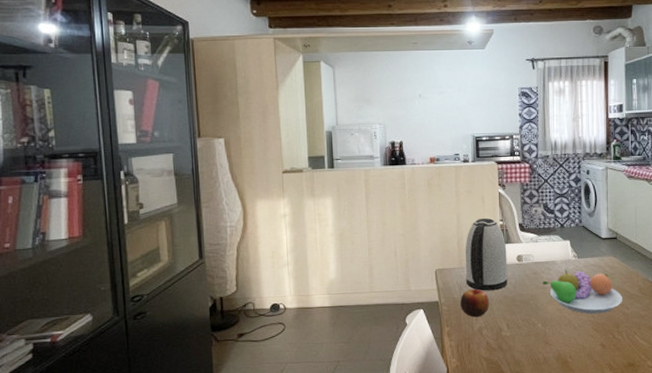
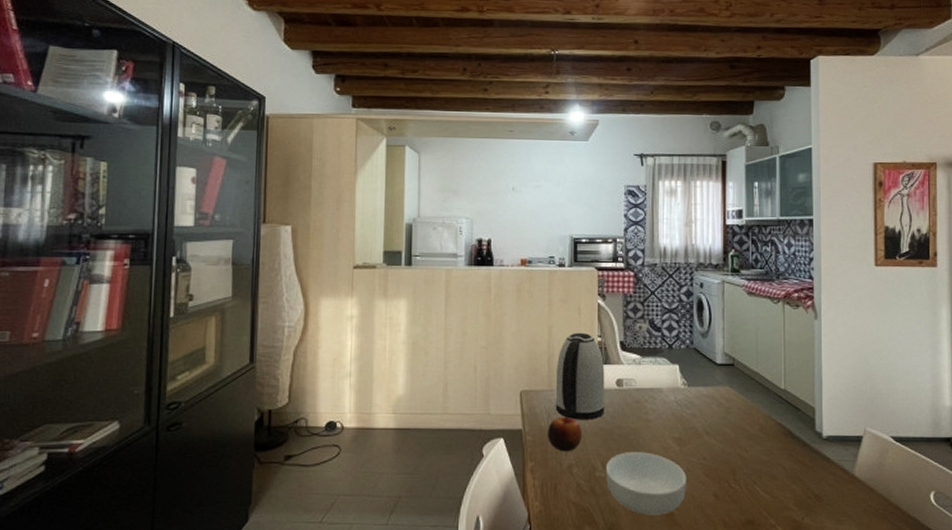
cereal bowl: none [510,314,579,364] -> present [605,452,687,516]
fruit bowl: present [542,267,622,314] -> none [646,396,740,456]

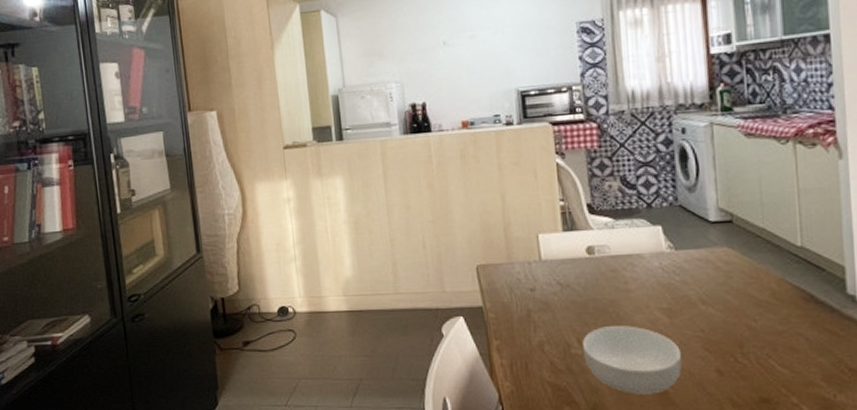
apple: present [548,418,581,452] -> none [511,292,551,329]
kettle: present [555,333,605,420] -> none [514,198,575,294]

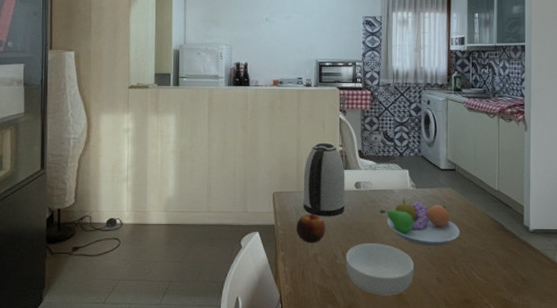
apple: none [511,292,551,329] -> present [296,215,325,243]
kettle: none [514,198,575,294] -> present [303,143,345,217]
fruit bowl: none [625,262,746,328] -> present [380,196,460,246]

